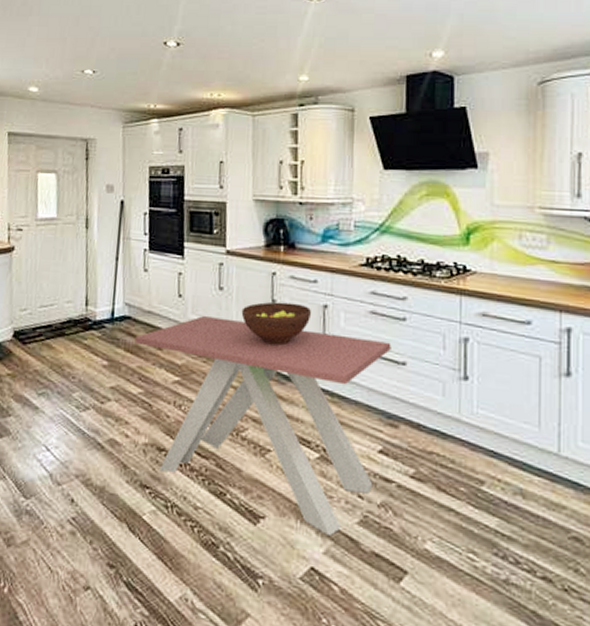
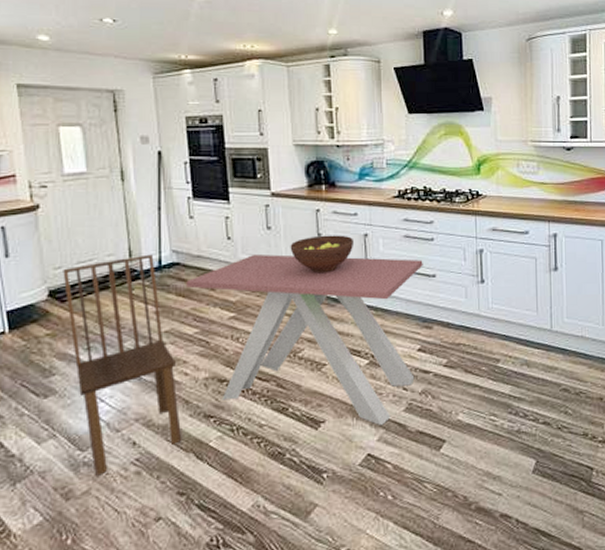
dining chair: none [27,305,118,528] -> present [63,254,182,476]

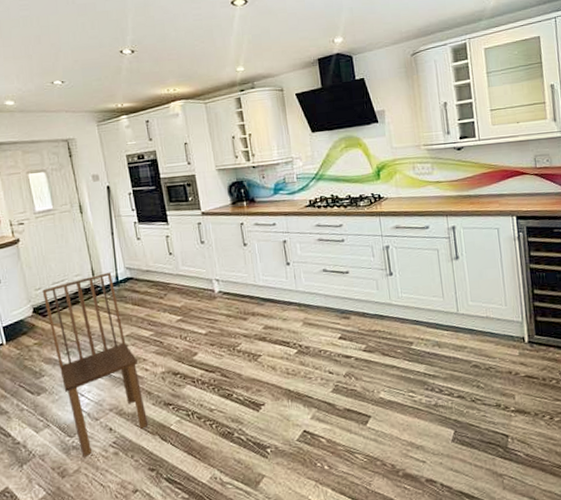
dining table: present [186,254,423,425] -> none [139,259,339,405]
fruit bowl: present [290,235,355,274] -> none [221,243,276,278]

